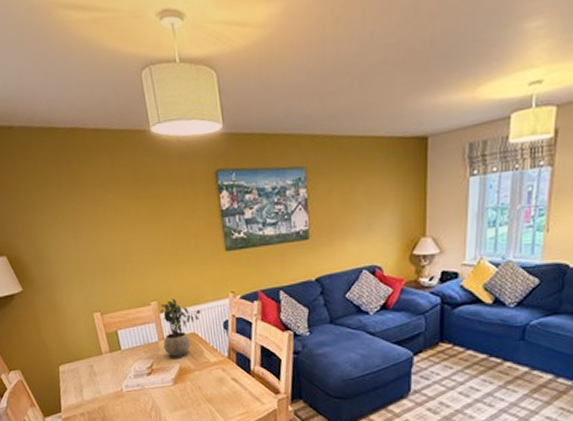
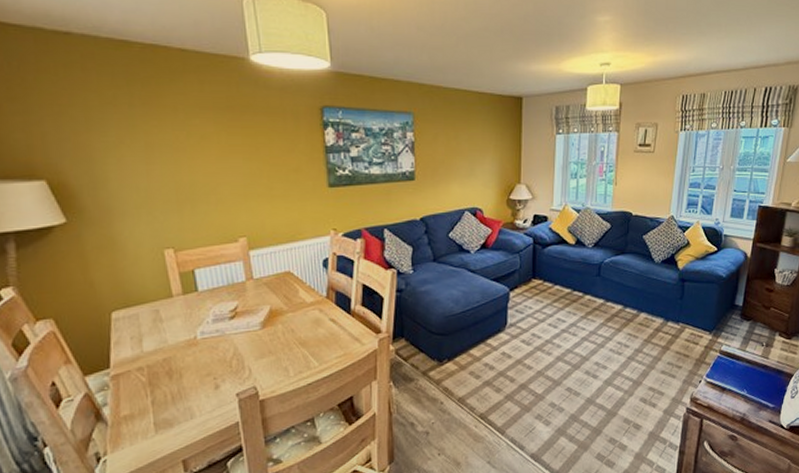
potted plant: present [160,298,201,358] -> none [250,235,298,300]

